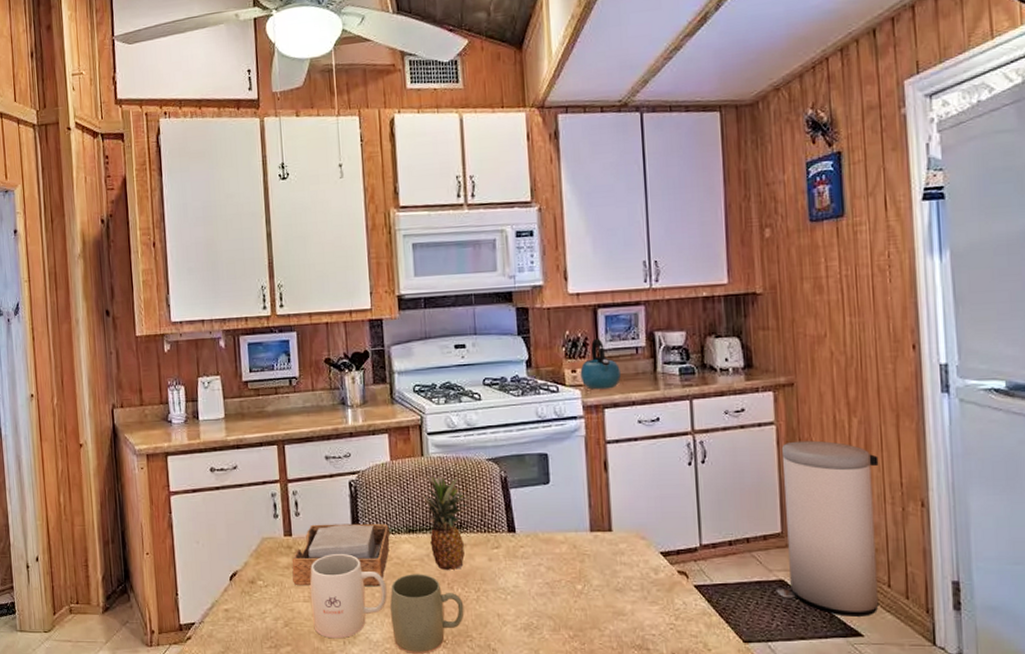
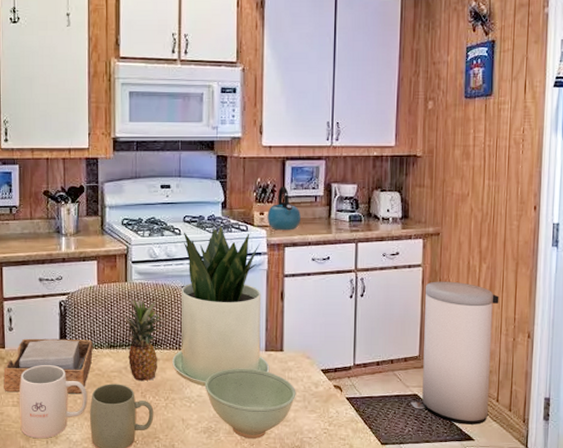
planter: none [481,388,598,575] -> present [172,226,270,387]
bowl: none [521,552,632,636] -> present [205,368,296,439]

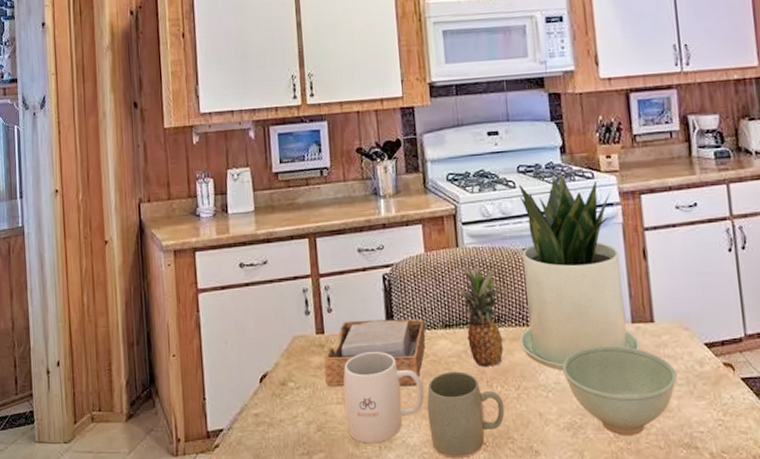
kettle: present [267,186,302,231] -> none [614,122,657,176]

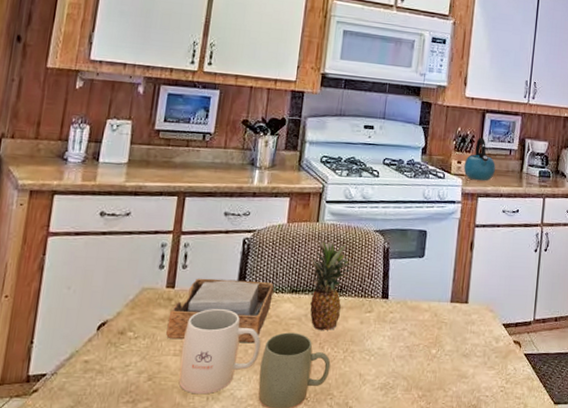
planter: present [518,174,640,371] -> none [355,171,456,339]
bowl: present [562,345,677,435] -> none [386,319,477,396]
kettle: none [614,122,657,176] -> present [463,137,496,182]

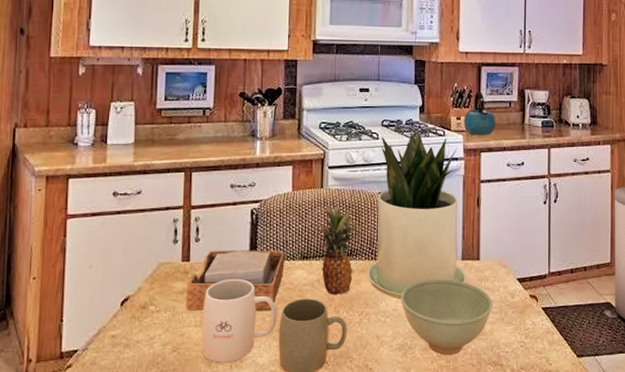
planter: none [355,171,456,339] -> present [367,130,466,300]
bowl: none [386,319,477,396] -> present [400,278,493,355]

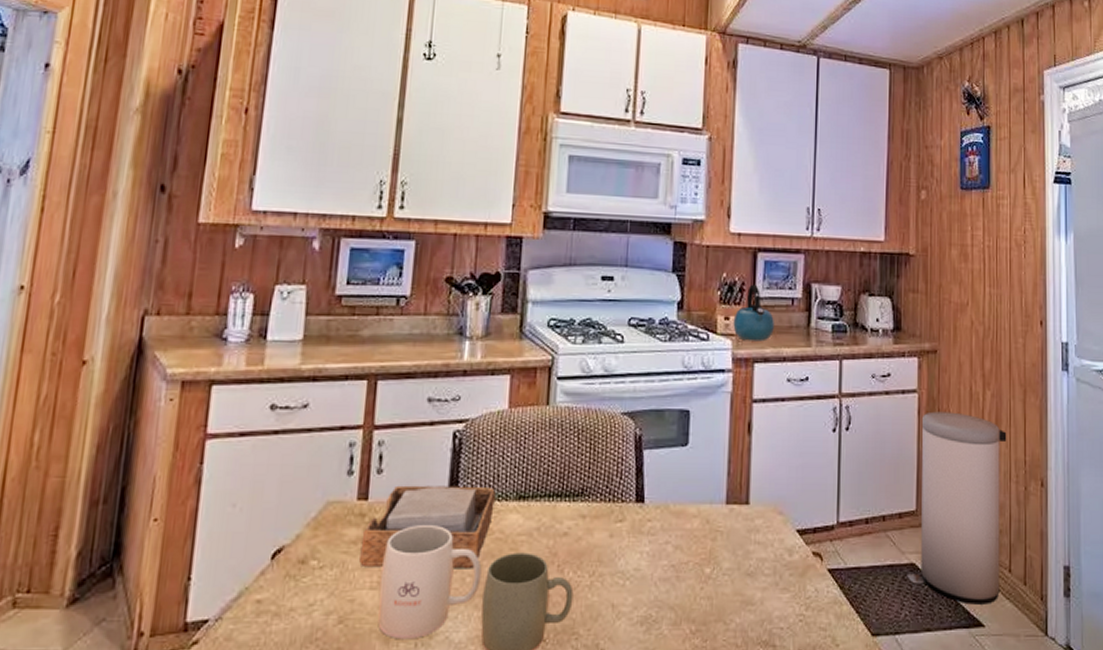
fruit: present [318,207,362,296] -> none [541,430,599,549]
planter: present [367,130,466,300] -> none [603,332,732,556]
bowl: present [400,278,493,355] -> none [645,528,765,631]

